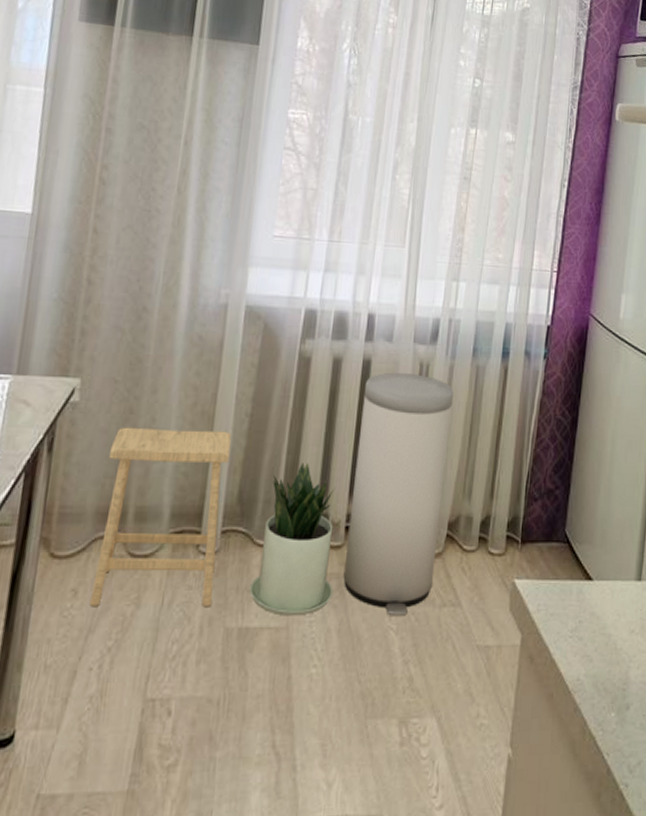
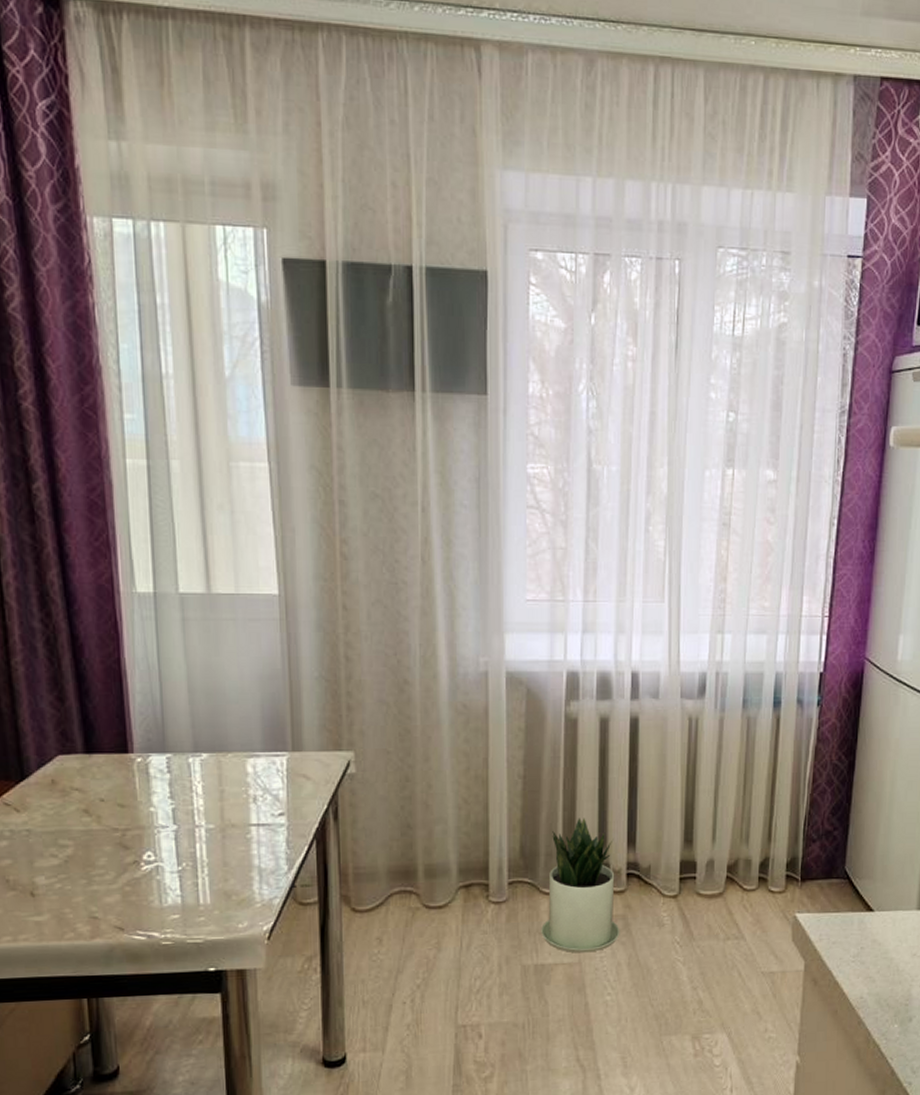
stool: present [89,427,231,608] -> none [393,792,508,951]
pedal bin: present [343,372,454,616] -> none [628,727,725,950]

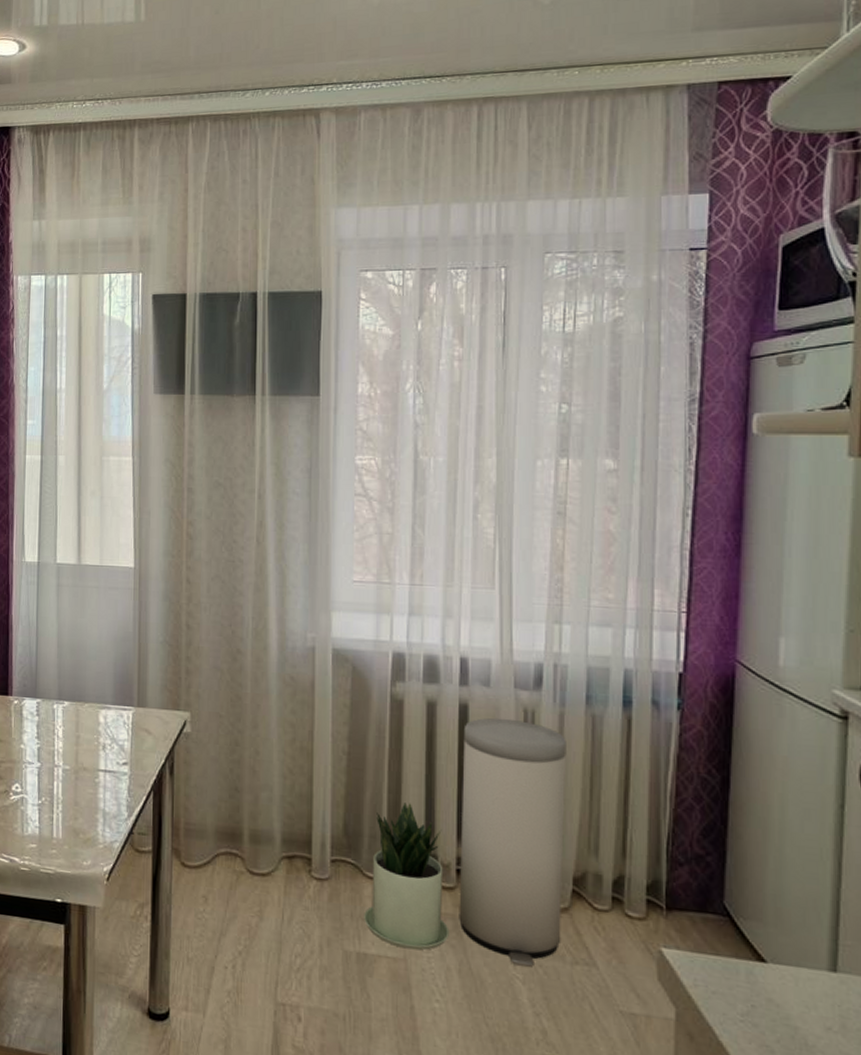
pedal bin: none [628,727,725,950] -> present [459,717,567,967]

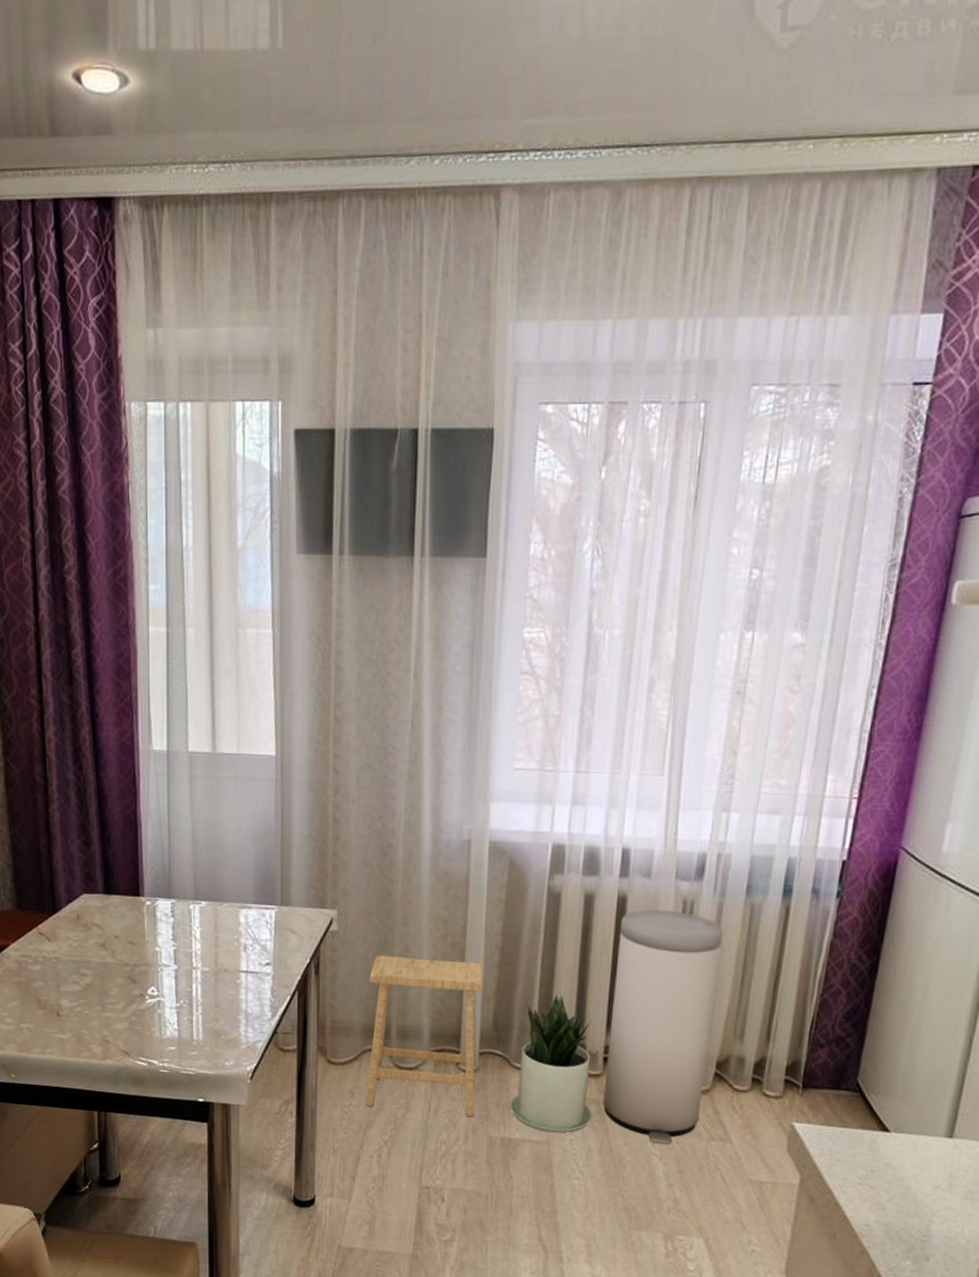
stool: none [218,757,332,929] -> present [365,955,483,1118]

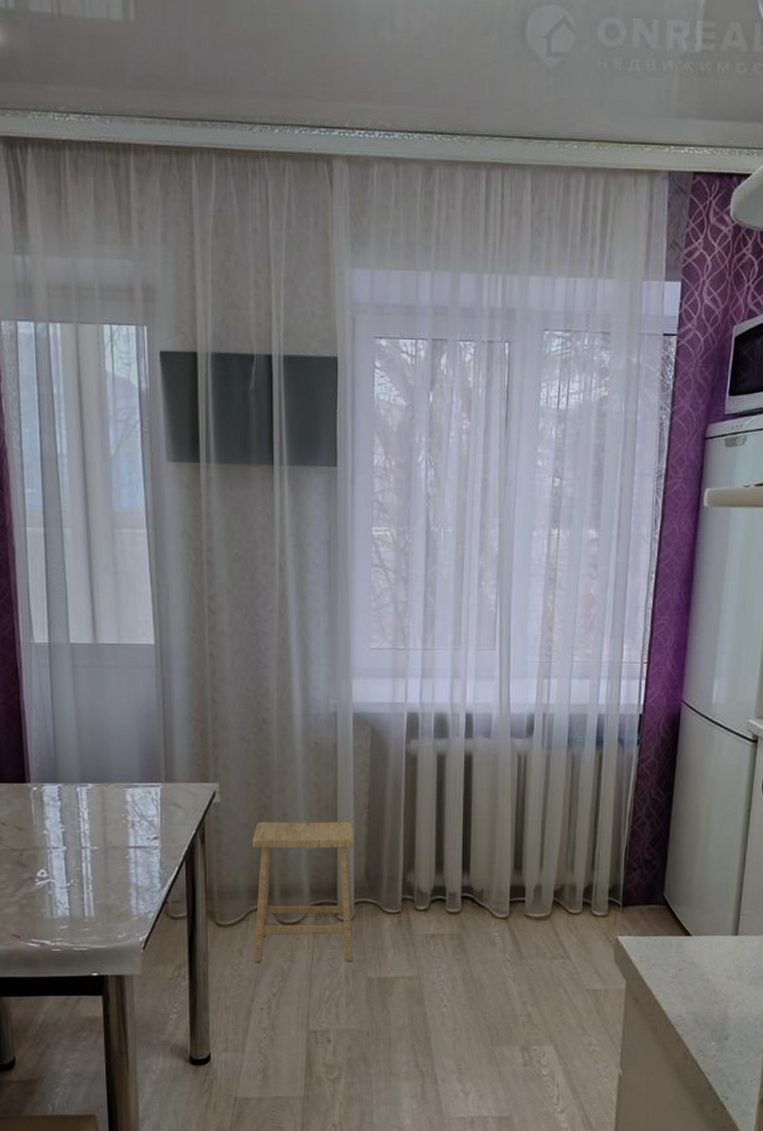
planter: present [510,995,593,1134] -> none [384,845,455,968]
pedal bin: present [603,909,723,1145] -> none [463,764,551,967]

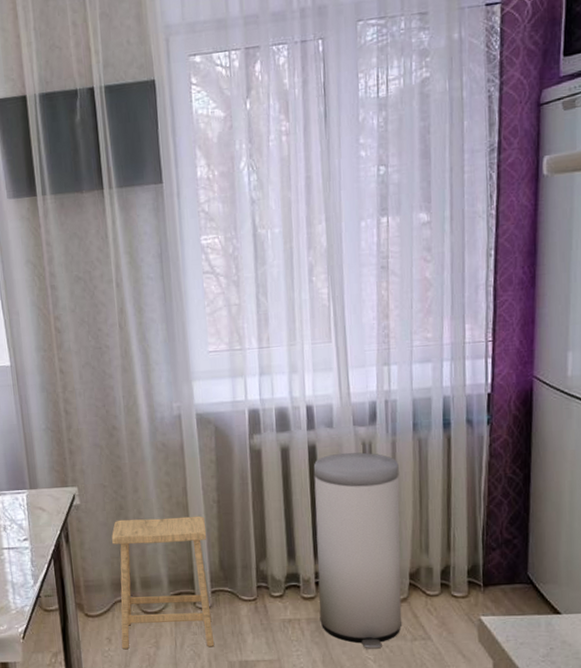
pedal bin: none [463,764,551,967] -> present [313,452,402,649]

